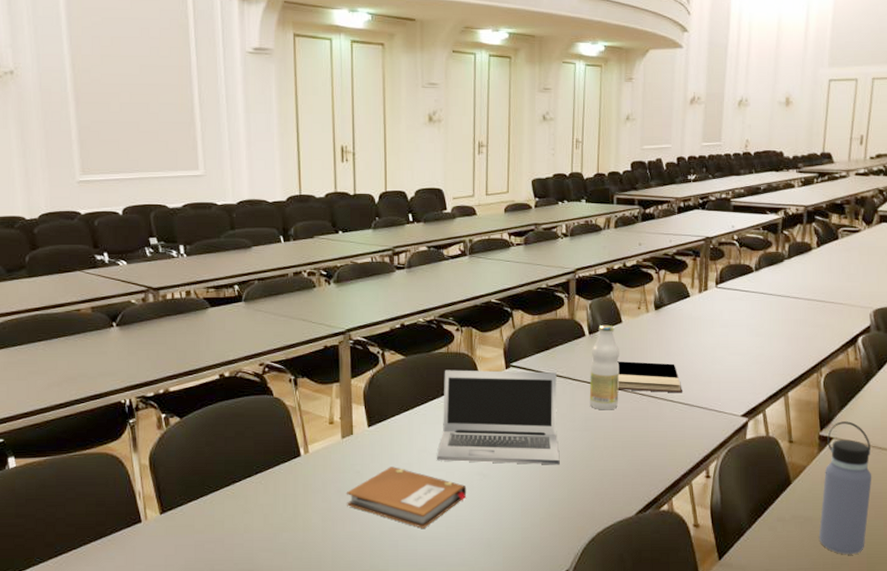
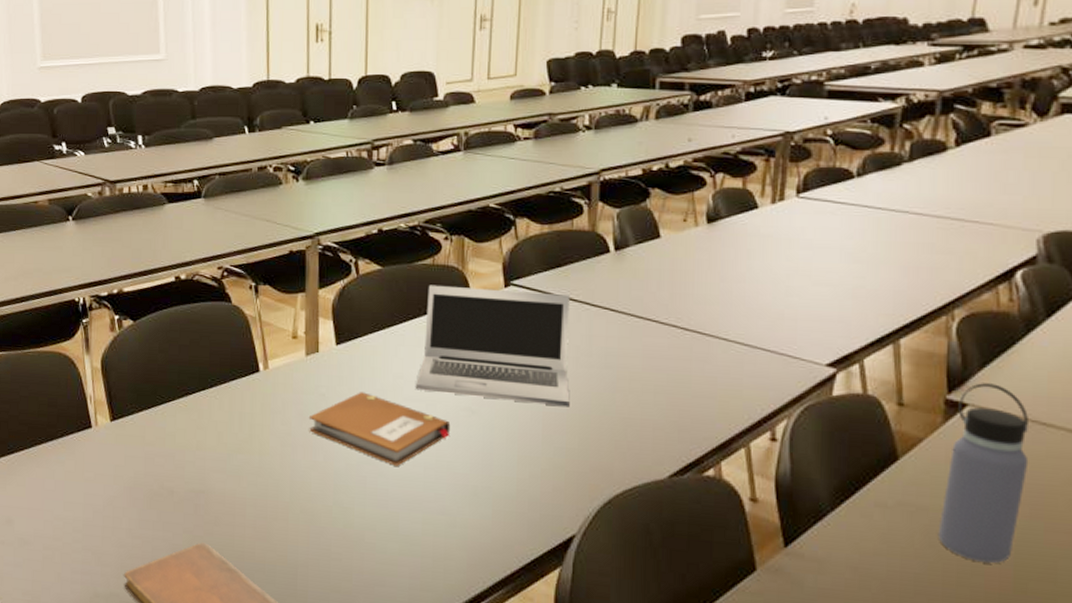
bottle: present [589,324,620,410] -> none [611,239,655,346]
book: present [617,361,682,393] -> none [651,286,742,331]

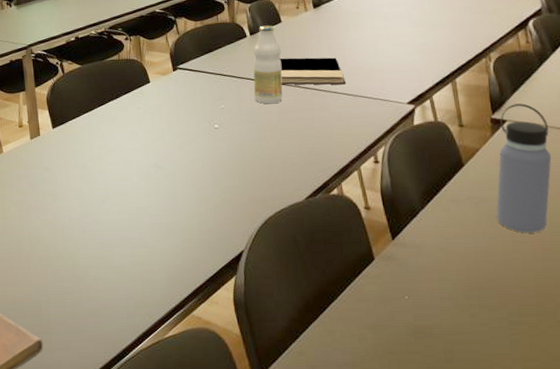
notebook: present [308,392,451,466] -> none [37,162,145,215]
laptop: present [416,285,570,407] -> none [115,72,230,156]
bottle: none [611,239,655,346] -> present [253,25,283,104]
book: none [651,286,742,331] -> present [279,57,346,85]

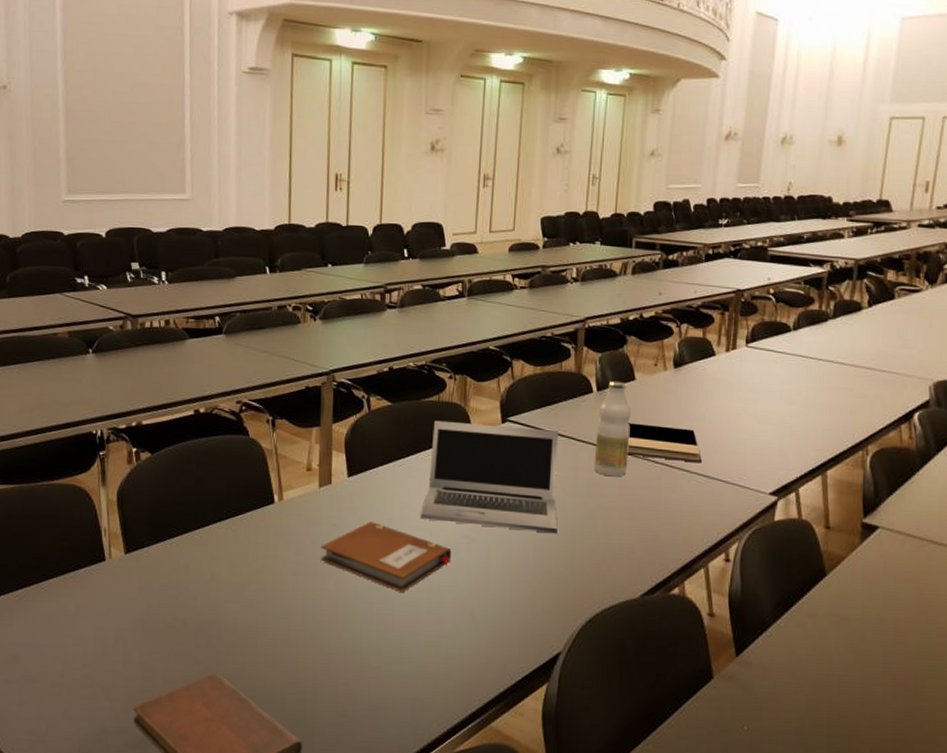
notebook: none [37,162,145,215] -> present [320,522,452,592]
laptop: none [115,72,230,156] -> present [421,420,558,534]
water bottle: present [496,103,552,233] -> none [856,508,925,664]

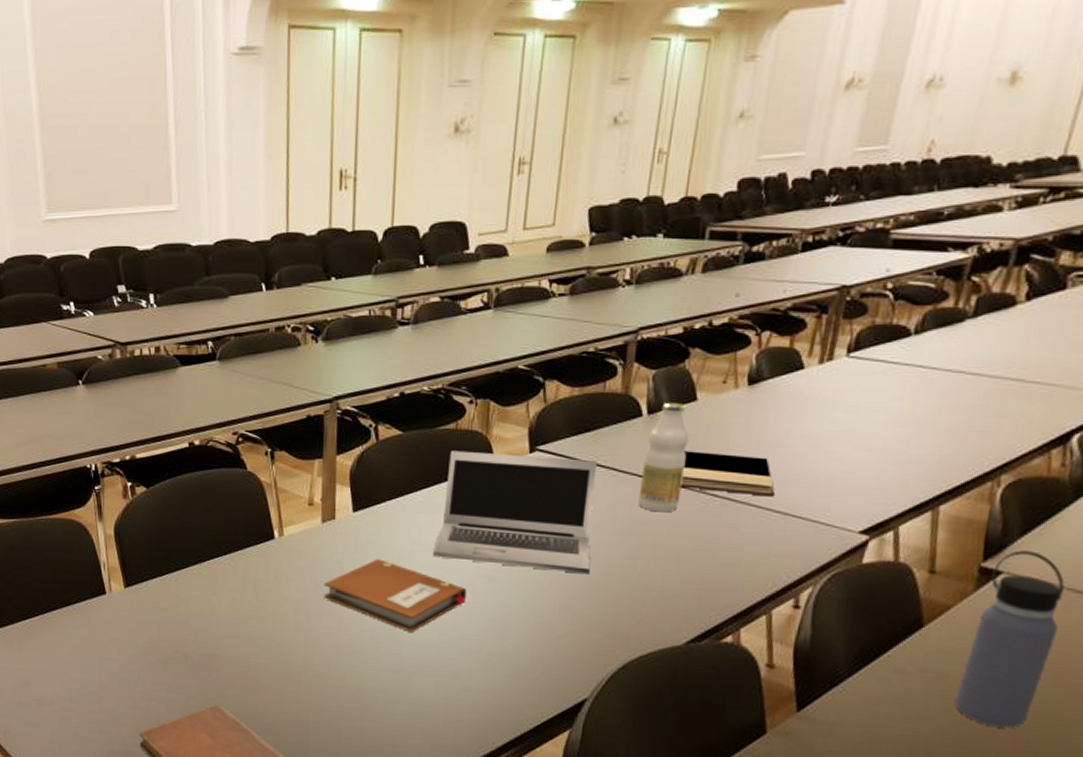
water bottle: none [856,508,925,664] -> present [954,550,1065,728]

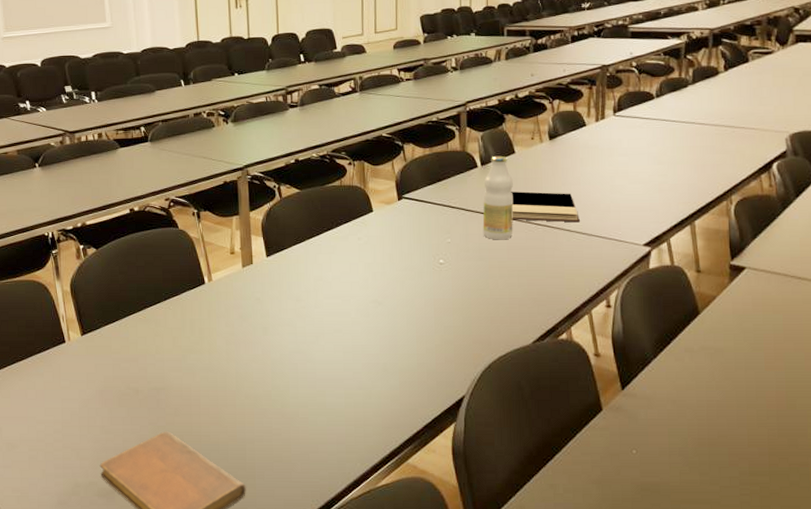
notebook: present [323,559,467,632] -> none [247,294,363,353]
laptop: present [433,450,597,575] -> none [333,202,454,294]
water bottle: present [954,550,1065,728] -> none [731,250,791,388]

